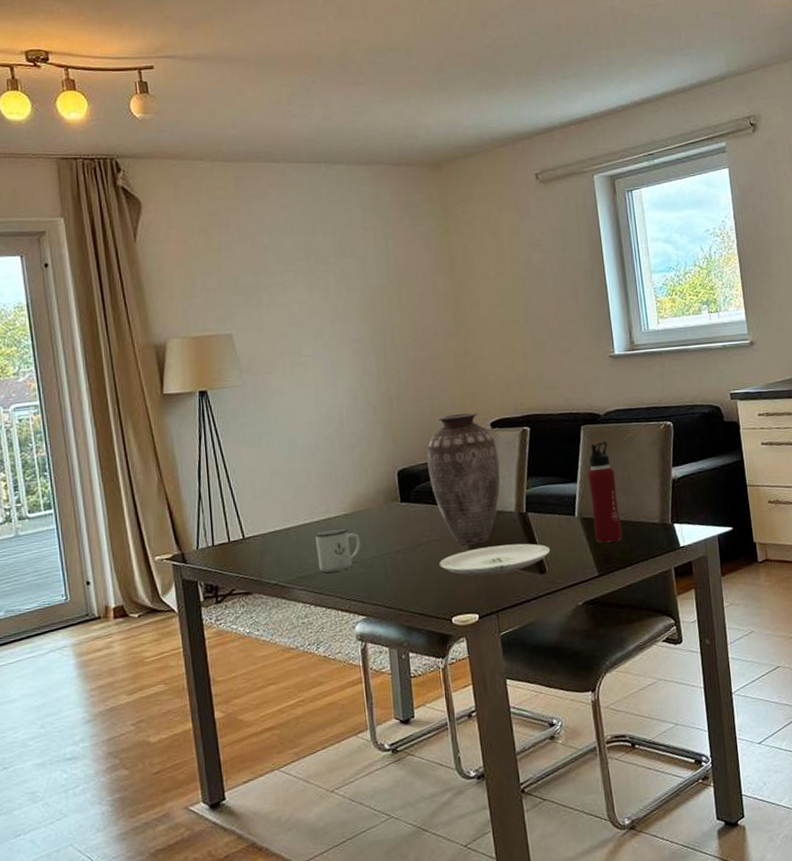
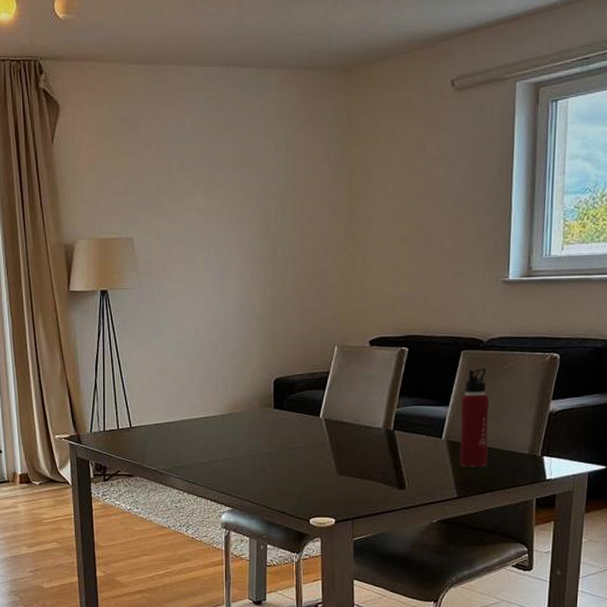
mug: present [314,527,361,573] -> none [192,427,233,465]
vase: present [427,412,500,545] -> none [303,328,373,455]
plate: present [439,543,550,576] -> none [304,458,412,484]

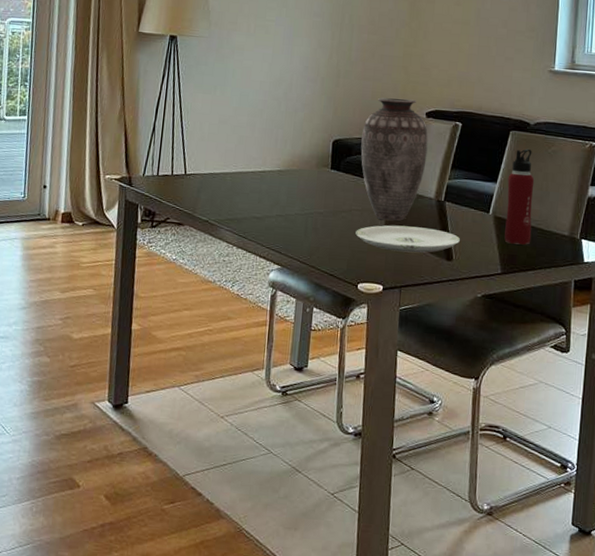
vase: none [303,328,373,455] -> present [361,97,428,222]
plate: none [304,458,412,484] -> present [355,225,460,253]

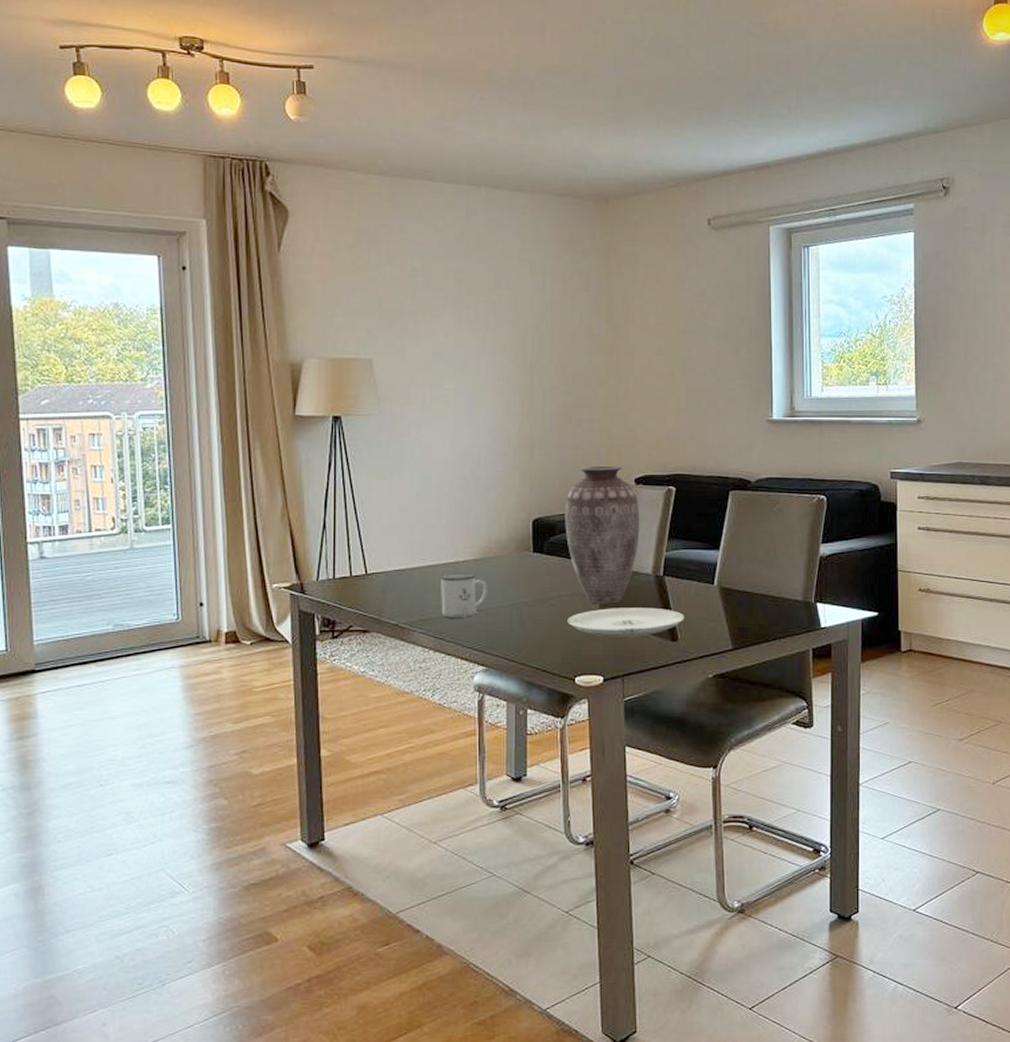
mug: none [247,180,288,221] -> present [440,573,487,618]
water bottle: present [504,148,535,245] -> none [731,509,762,616]

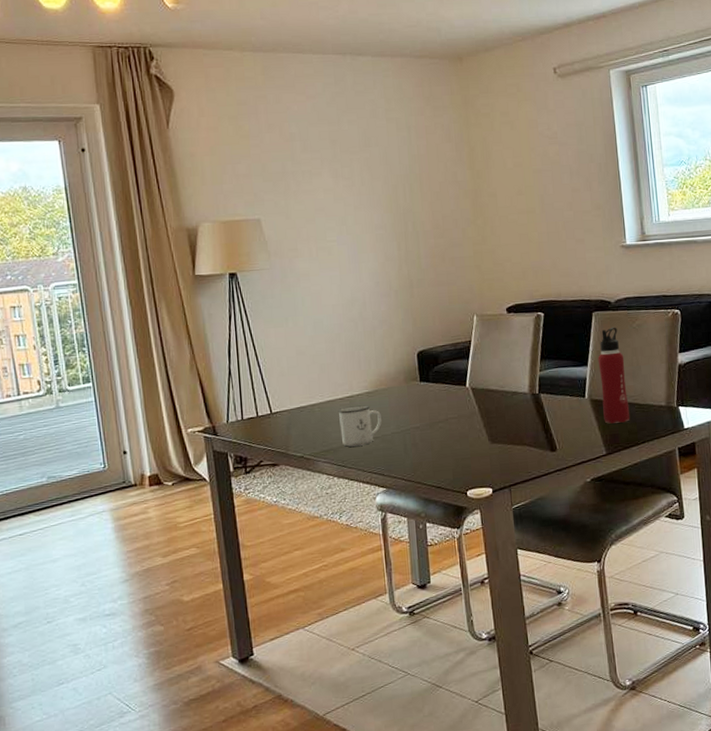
vase: present [565,465,640,604] -> none [445,297,515,424]
plate: present [567,607,684,637] -> none [456,423,561,453]
water bottle: none [731,509,762,616] -> present [598,327,630,424]

